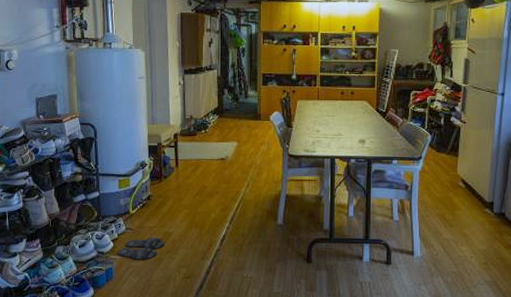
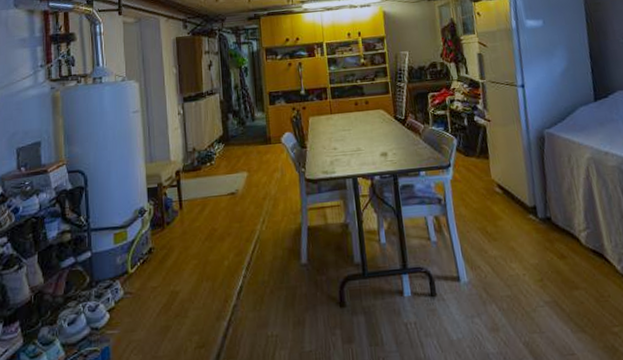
slippers: present [116,237,165,260] -> none [114,299,172,332]

